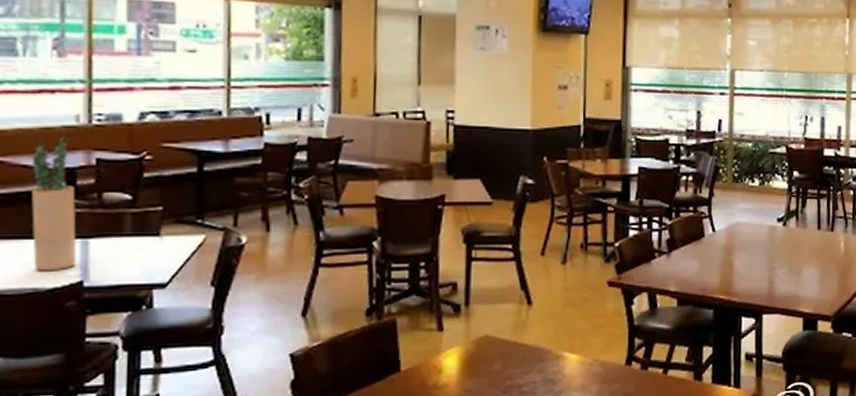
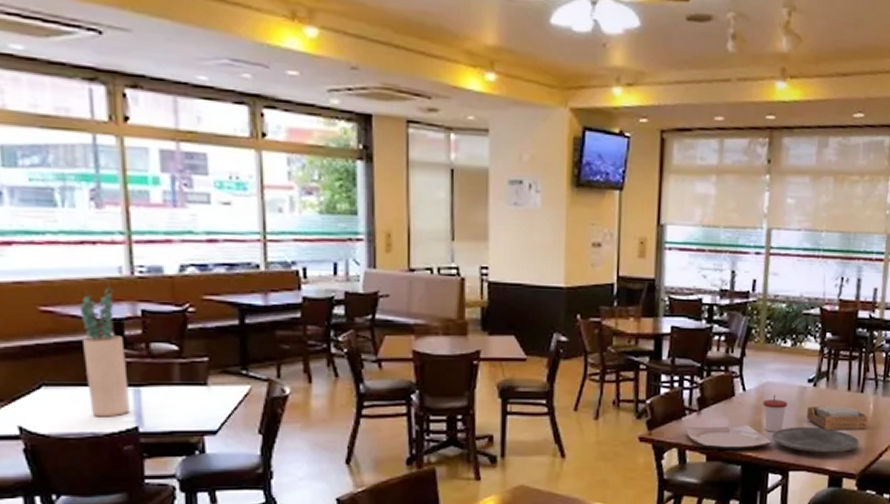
plate: none [654,267,744,293] -> present [685,425,772,449]
cup: none [733,234,758,274] -> present [763,394,788,432]
dish: none [743,267,832,296] -> present [771,427,860,454]
napkin holder: none [778,245,840,271] -> present [807,405,868,431]

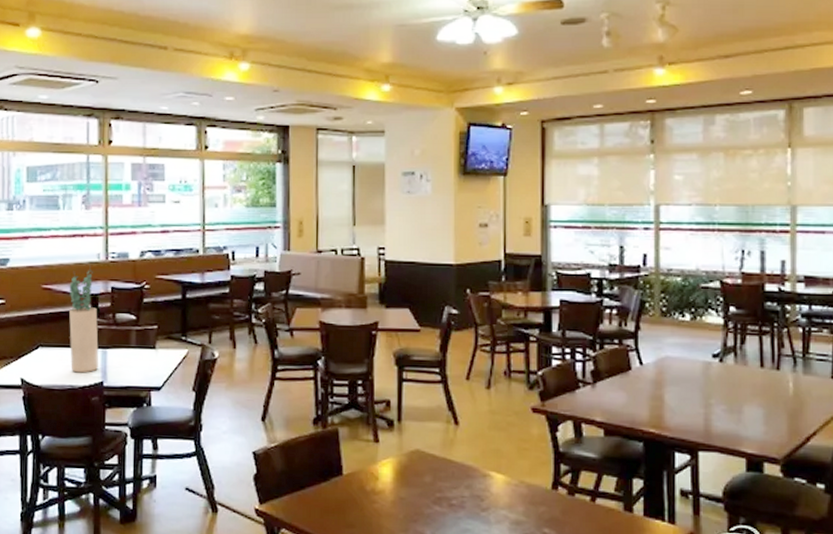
plate: present [685,425,772,449] -> none [579,399,676,426]
cup: present [763,394,788,432] -> none [663,369,691,409]
dish: present [771,427,860,454] -> none [675,404,780,435]
napkin holder: present [807,405,868,431] -> none [714,382,789,411]

